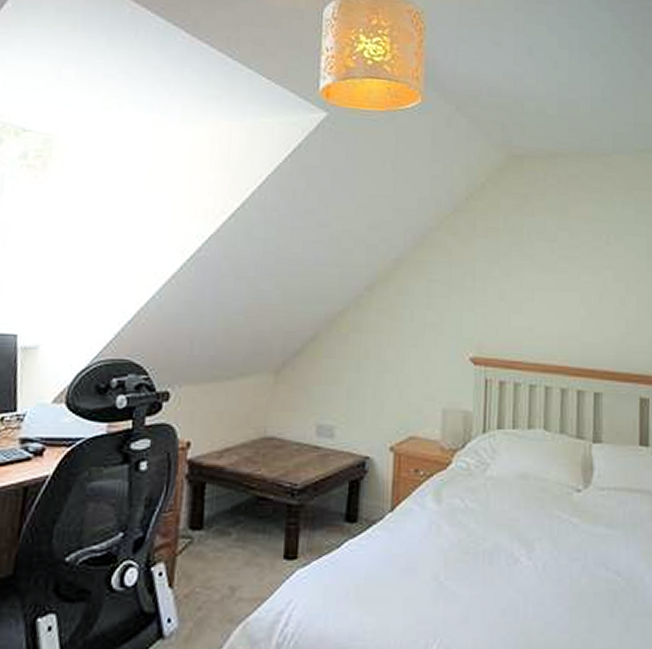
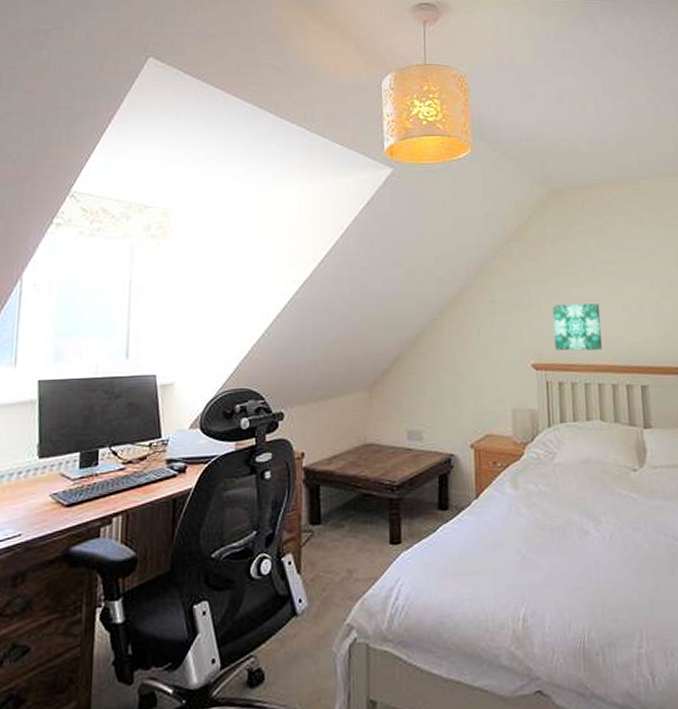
wall art: none [498,290,555,347] -> present [552,303,602,351]

